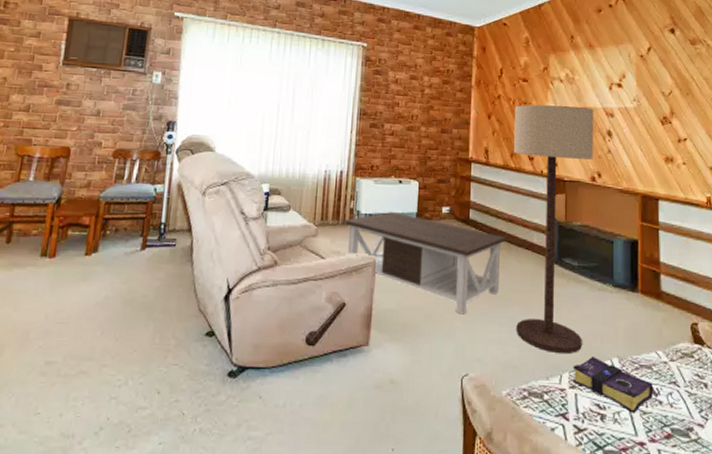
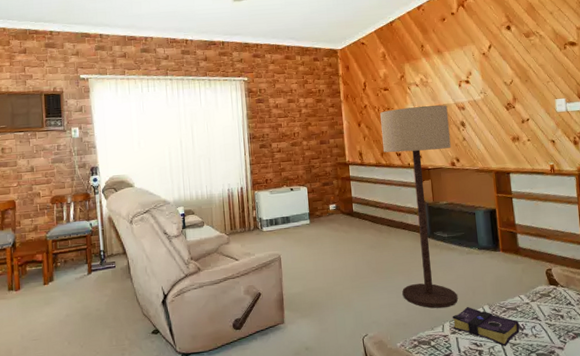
coffee table: present [344,212,507,315] -> none [249,215,386,289]

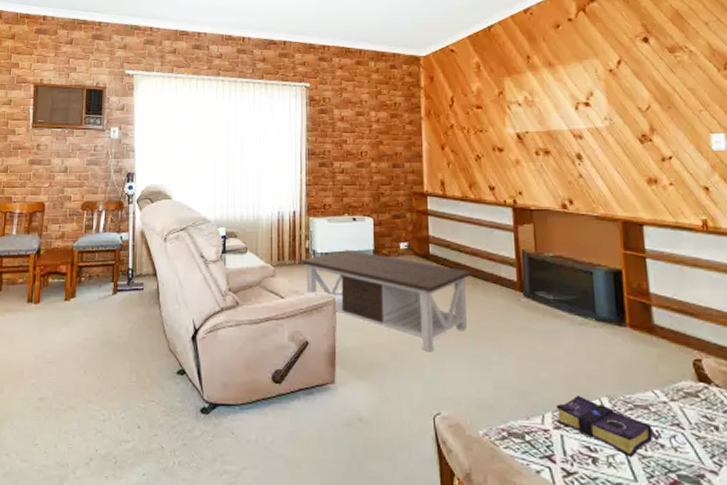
coffee table: none [249,215,386,289] -> present [300,250,472,352]
floor lamp: present [380,105,458,309] -> none [470,130,565,393]

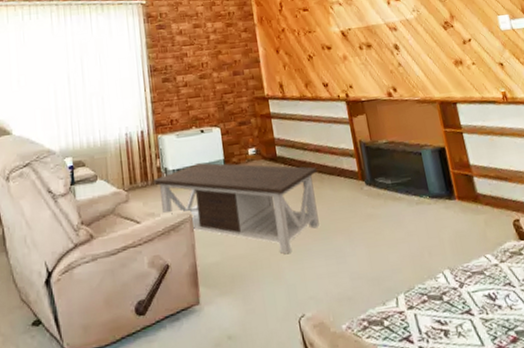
book: present [555,394,653,457] -> none [406,271,491,323]

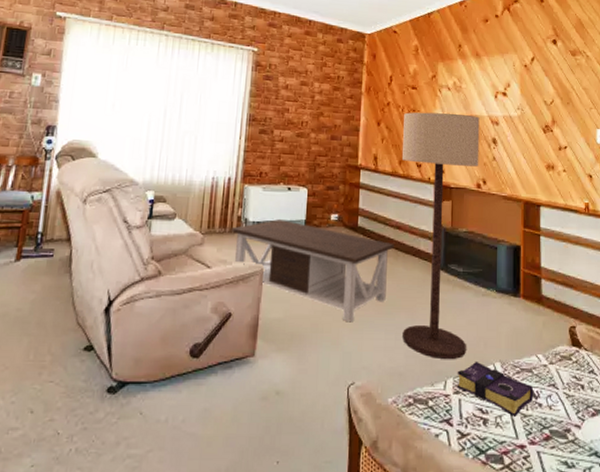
floor lamp: none [301,26,412,277] -> present [402,112,480,360]
book: none [406,271,491,323] -> present [456,361,534,417]

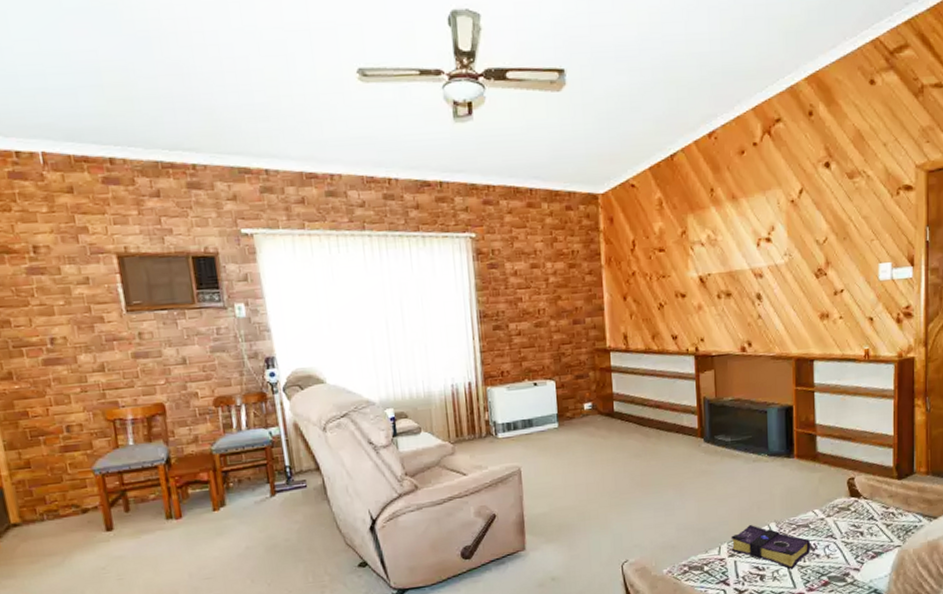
coffee table: present [231,219,394,323] -> none [480,417,655,507]
floor lamp: present [402,112,480,360] -> none [653,271,743,528]

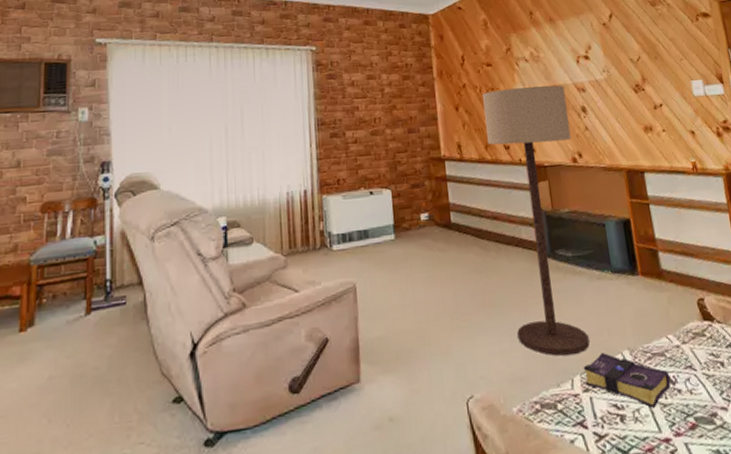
floor lamp: none [653,271,743,528] -> present [482,85,590,356]

